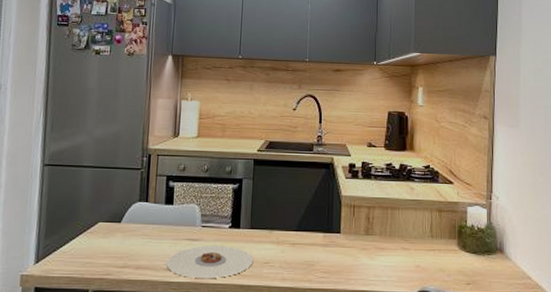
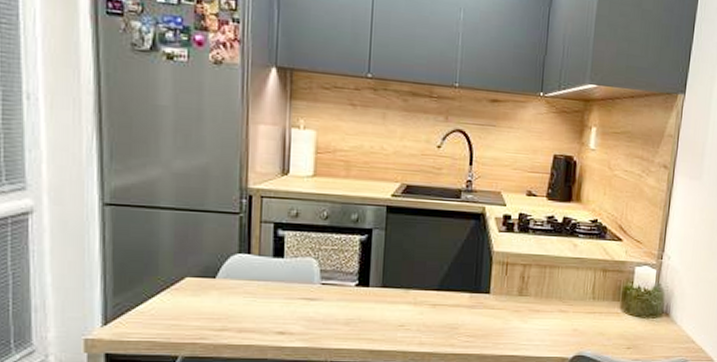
plate: present [166,246,254,279] -> none [277,306,386,344]

